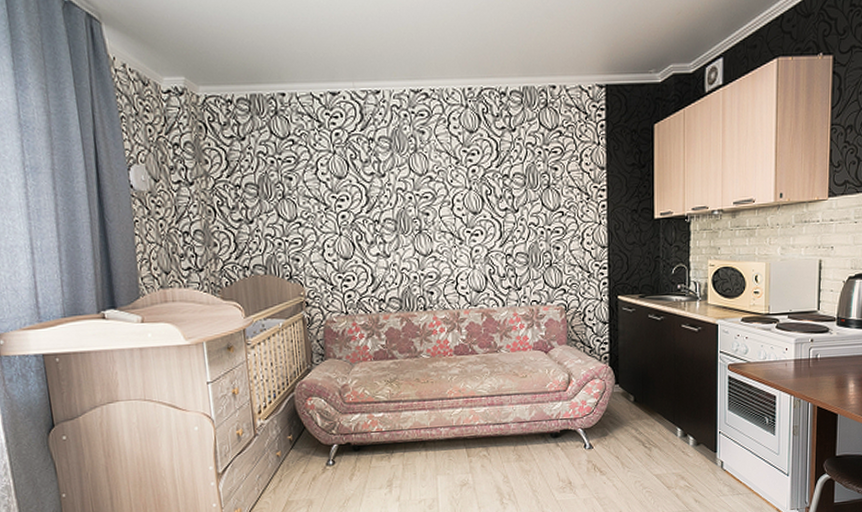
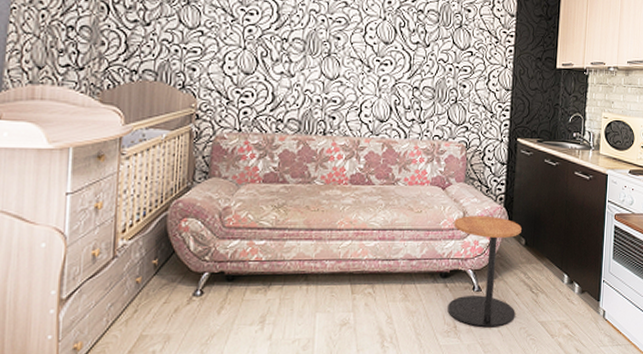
side table: none [560,375,629,483] -> present [447,216,522,328]

